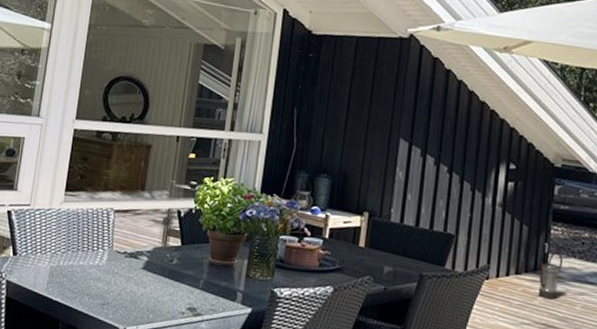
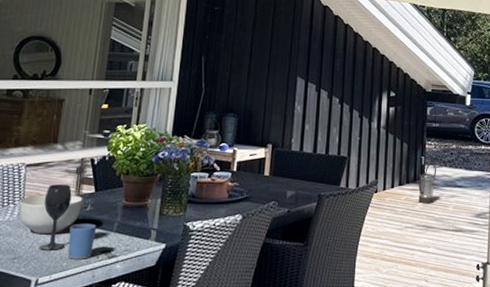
bowl: none [107,242,171,285] -> present [19,193,84,235]
wine glass: none [127,233,159,301] -> present [39,185,72,250]
mug: none [153,276,183,314] -> present [67,223,97,259]

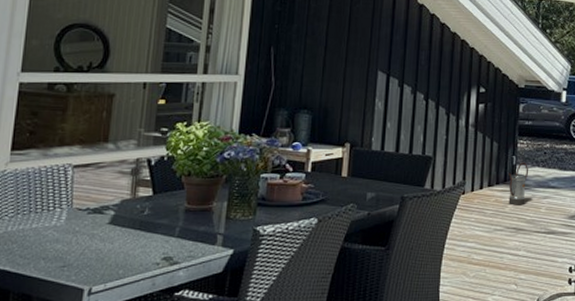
bowl: present [19,193,84,235] -> none [66,197,141,241]
wine glass: present [39,185,72,250] -> none [91,187,127,257]
mug: present [67,223,97,259] -> none [123,228,157,267]

